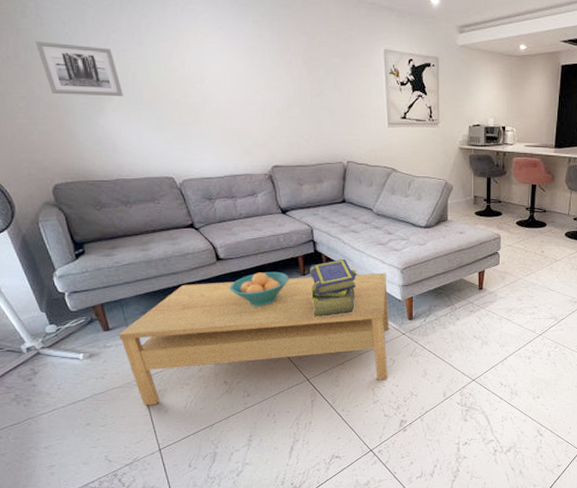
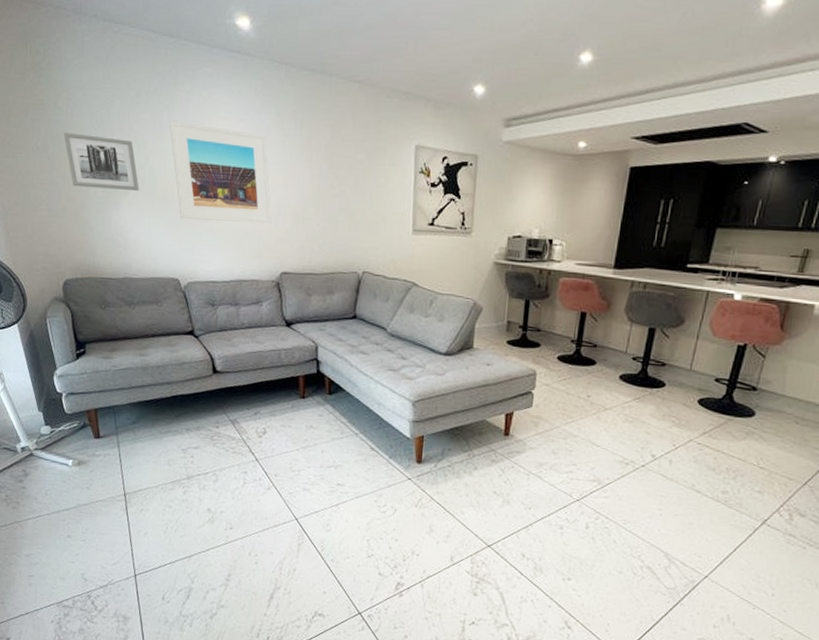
coffee table: present [118,272,390,406] -> none [108,396,395,531]
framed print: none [147,29,258,123] -> present [169,121,271,224]
fruit bowl: present [230,271,290,306] -> none [223,390,287,429]
stack of books: present [309,259,357,318] -> none [307,383,362,449]

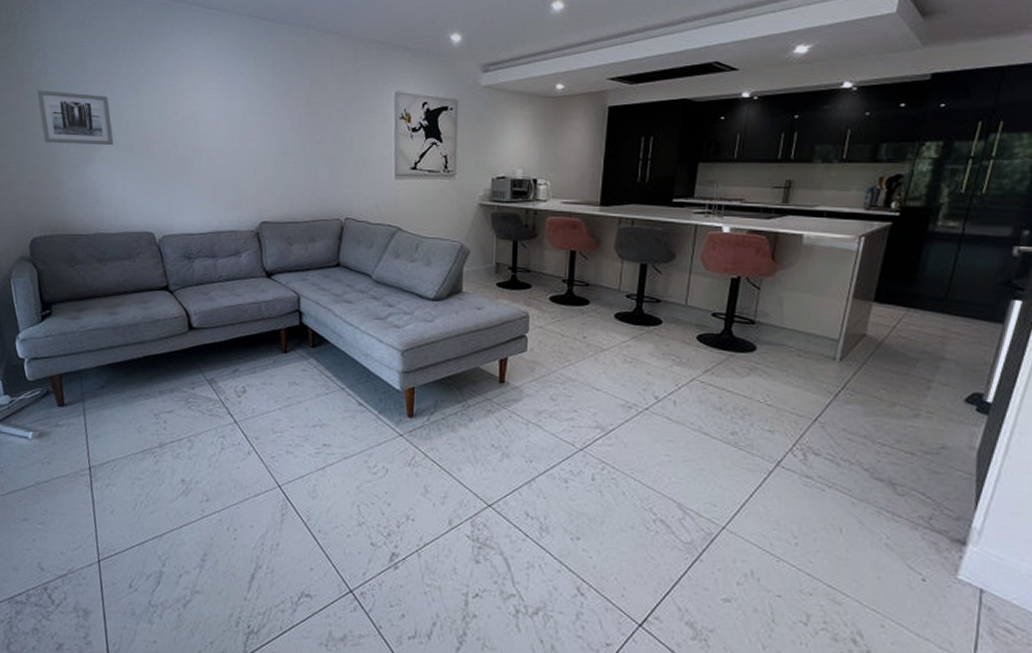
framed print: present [169,121,271,224] -> none [146,76,250,173]

